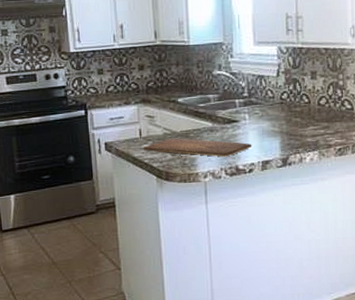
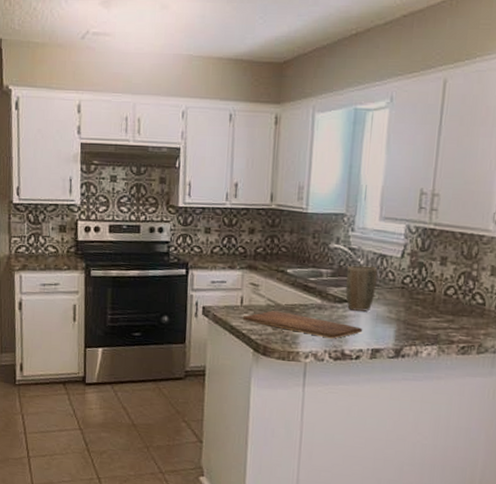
plant pot: none [231,87,259,129] -> present [345,265,378,312]

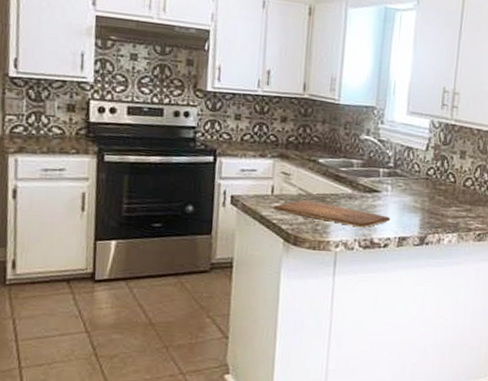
plant pot: present [345,265,378,312] -> none [375,156,405,201]

